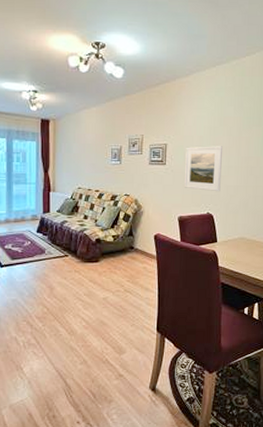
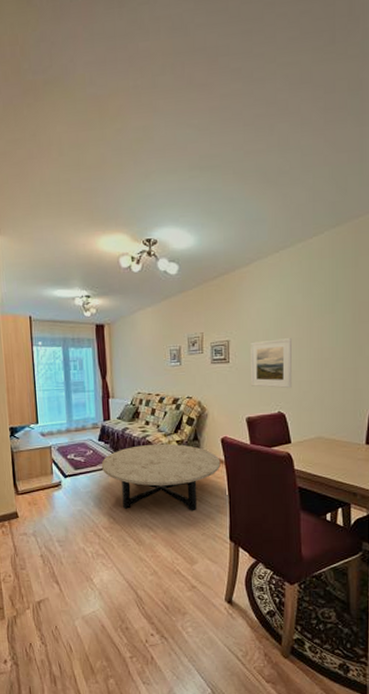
coffee table: none [38,237,153,303] -> present [101,443,221,511]

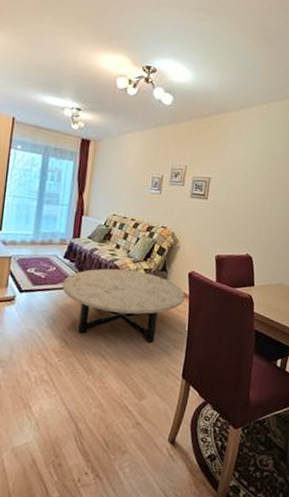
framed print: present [250,338,292,389] -> none [224,182,268,233]

